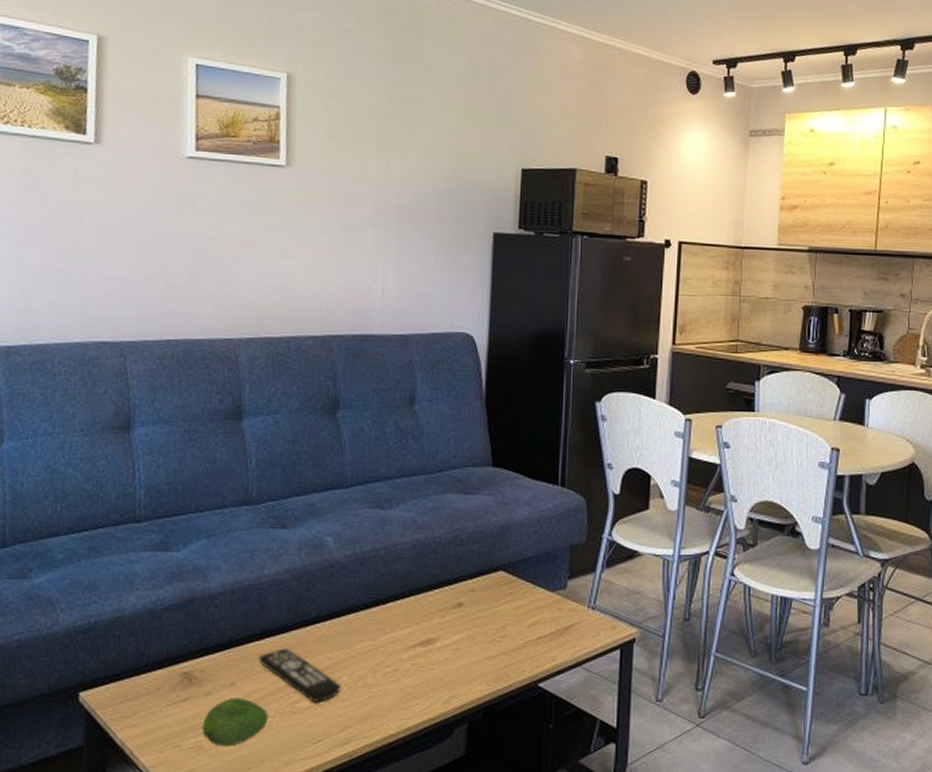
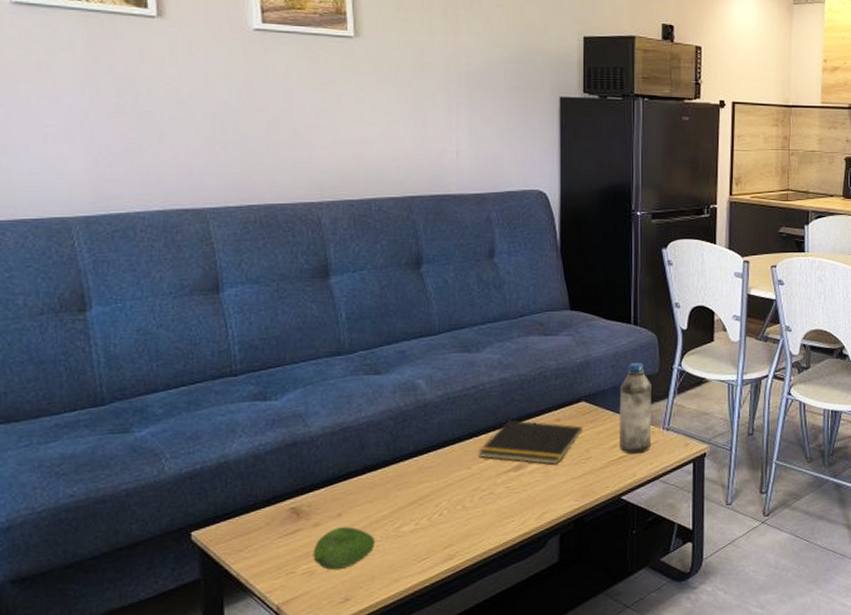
remote control: present [259,648,342,702] -> none [363,480,442,526]
notepad: none [385,587,499,641] -> present [478,419,583,465]
water bottle: none [539,530,577,635] -> present [619,363,652,454]

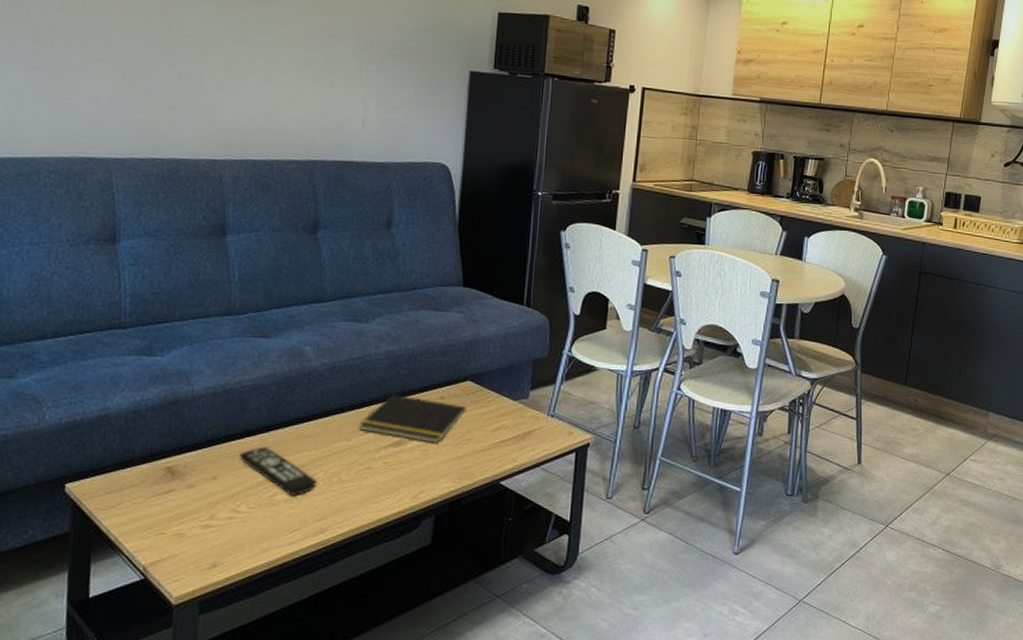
fruit: present [313,527,376,571] -> none [184,491,249,535]
remote control: none [363,480,442,526] -> present [240,446,318,496]
water bottle: present [619,363,652,454] -> none [502,345,540,439]

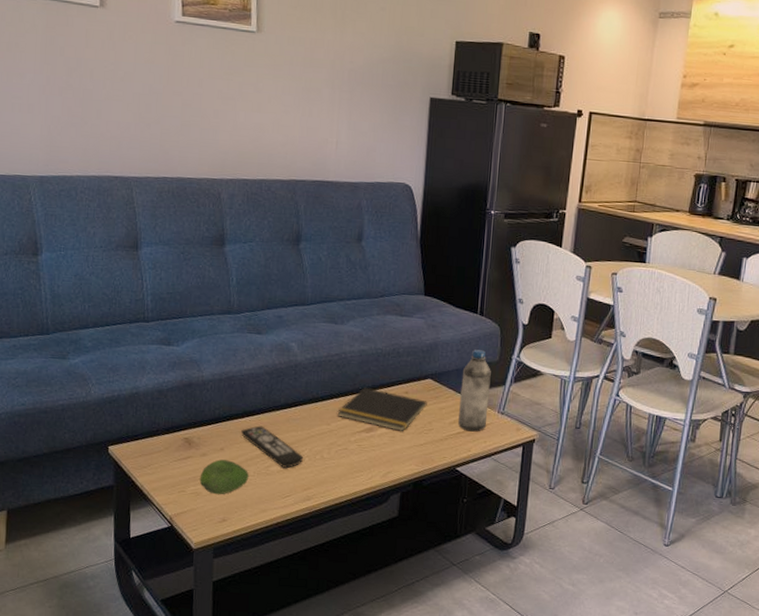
fruit: none [184,491,249,535] -> present [199,459,250,495]
water bottle: none [502,345,540,439] -> present [458,349,491,432]

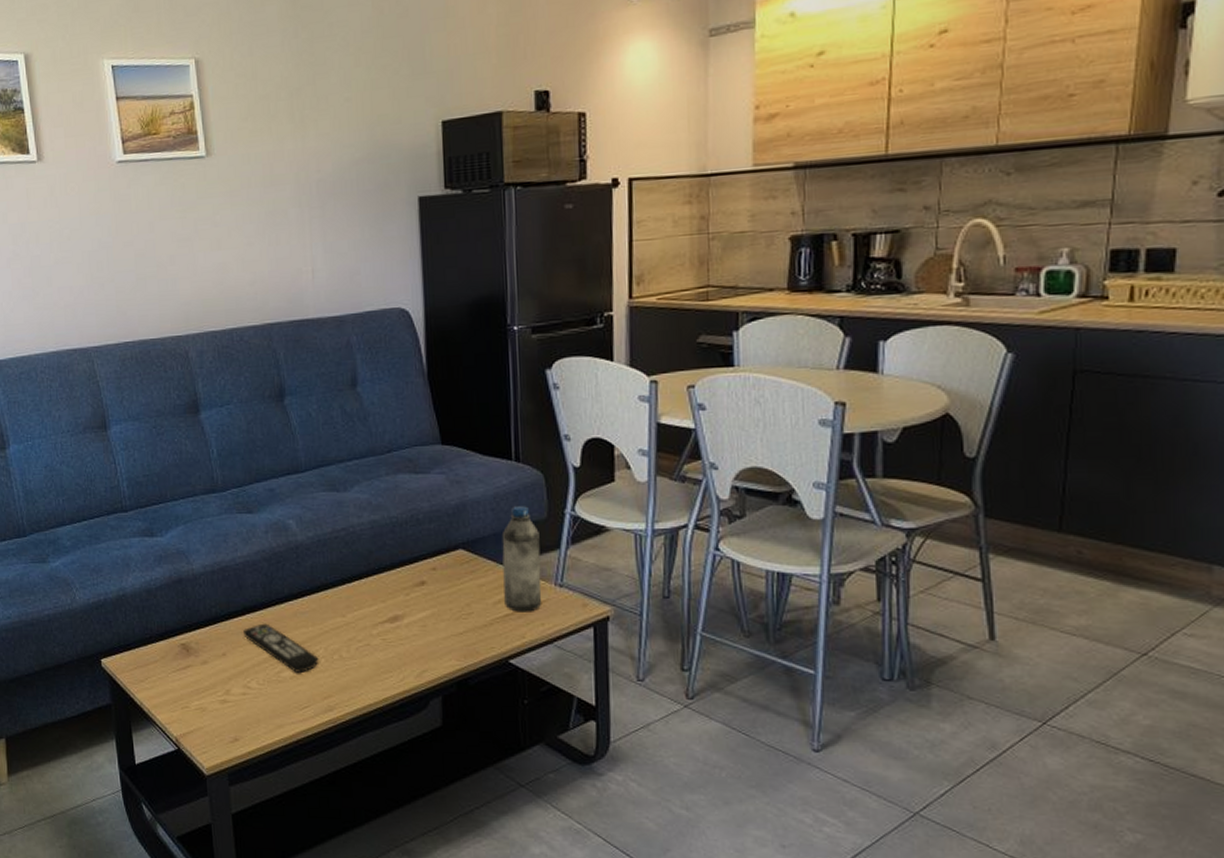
fruit: present [199,459,250,495] -> none [203,667,259,710]
notepad: present [337,387,427,431] -> none [352,566,462,618]

